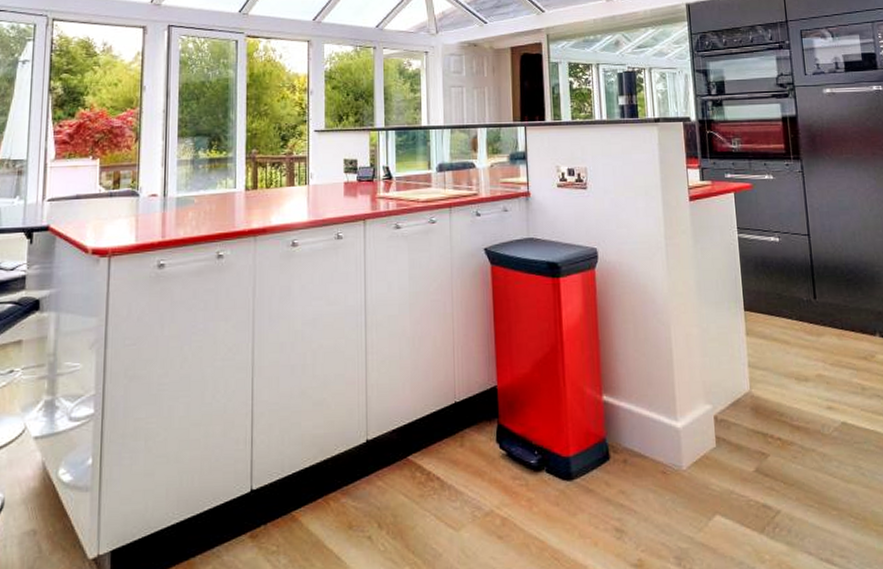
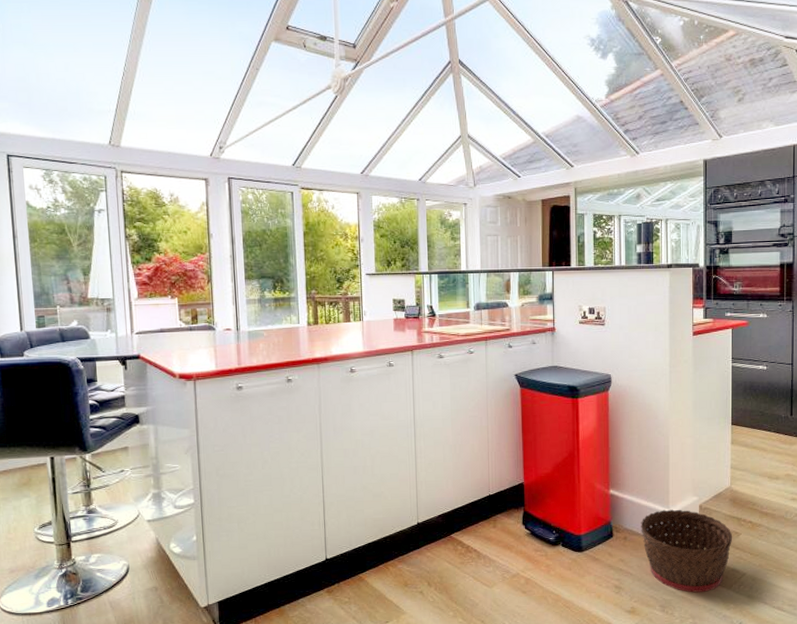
basket: none [643,421,760,538] -> present [641,509,733,593]

